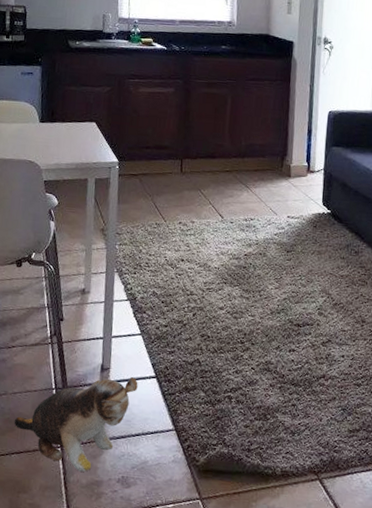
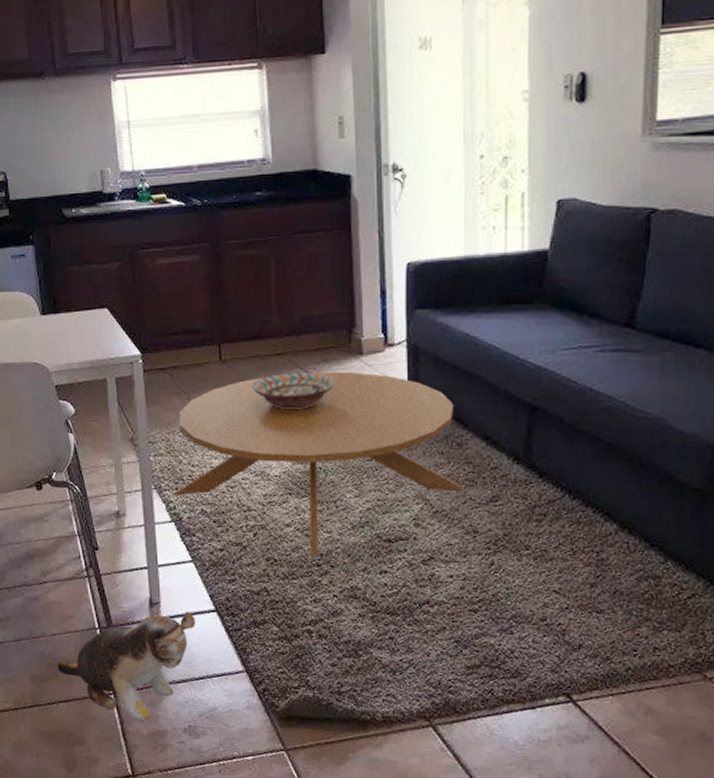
coffee table: none [131,187,358,336] -> present [173,371,464,558]
decorative bowl: none [204,186,269,217] -> present [252,373,336,410]

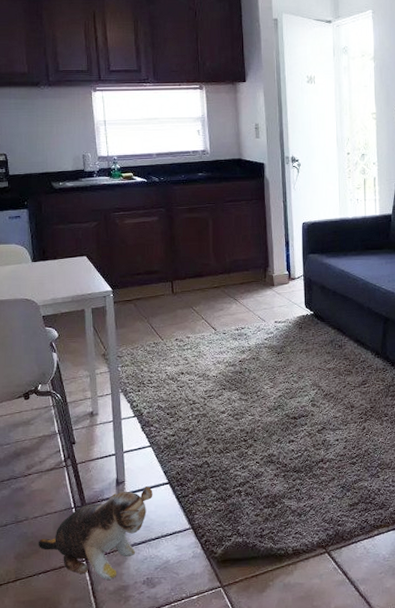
coffee table: present [173,371,464,558] -> none [136,298,344,435]
decorative bowl: present [252,373,336,410] -> none [196,300,256,328]

